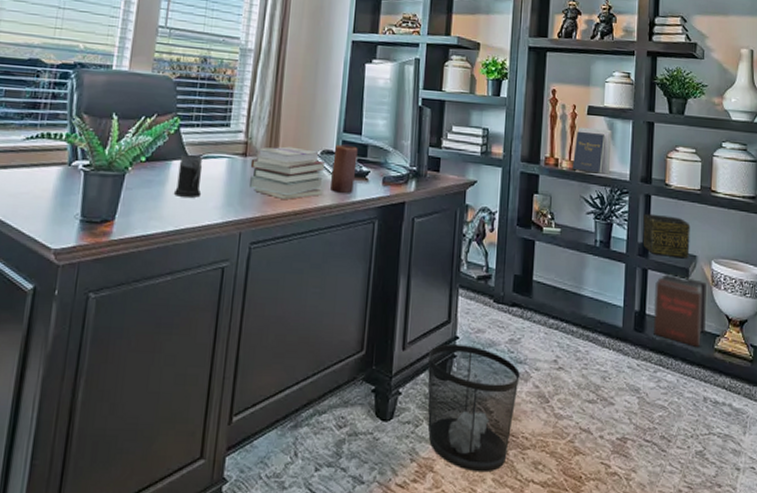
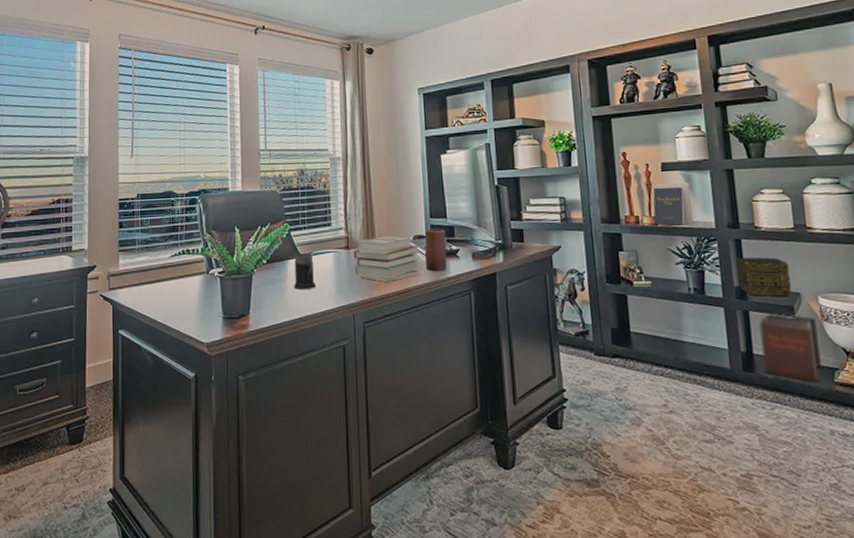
waste bin: present [427,344,520,473] -> none [538,396,632,512]

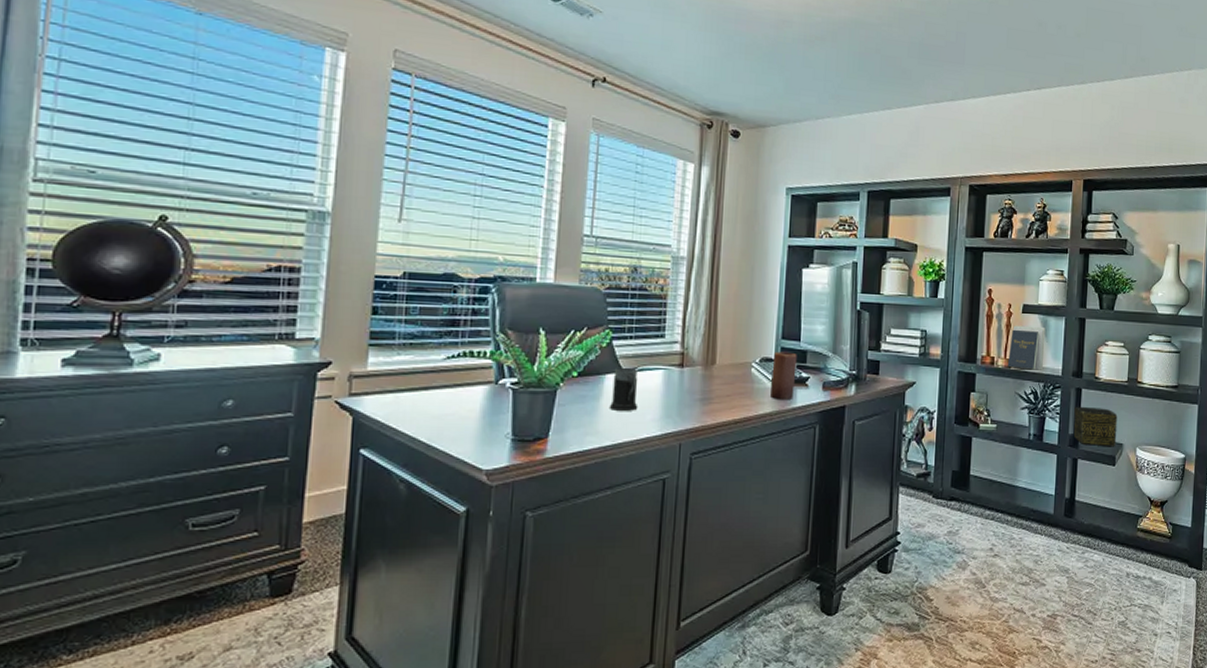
books: present [353,236,420,283] -> none [687,355,765,410]
books: present [759,312,823,382] -> none [1082,461,1133,528]

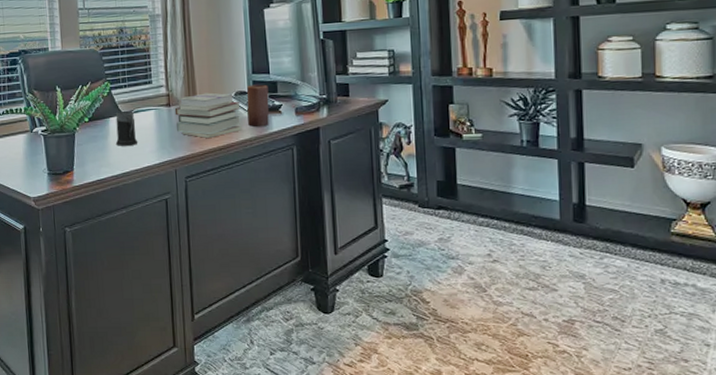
books: none [687,355,765,410] -> present [174,92,242,139]
books: present [1007,325,1046,370] -> none [488,31,532,77]
decorative box: present [1073,406,1118,447] -> none [575,107,633,149]

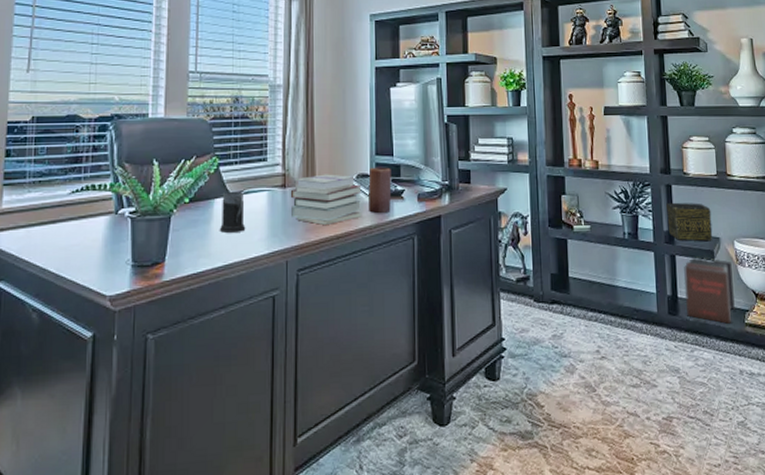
decorative box: none [575,107,633,149] -> present [666,202,713,242]
books: none [594,164,660,232] -> present [684,257,736,324]

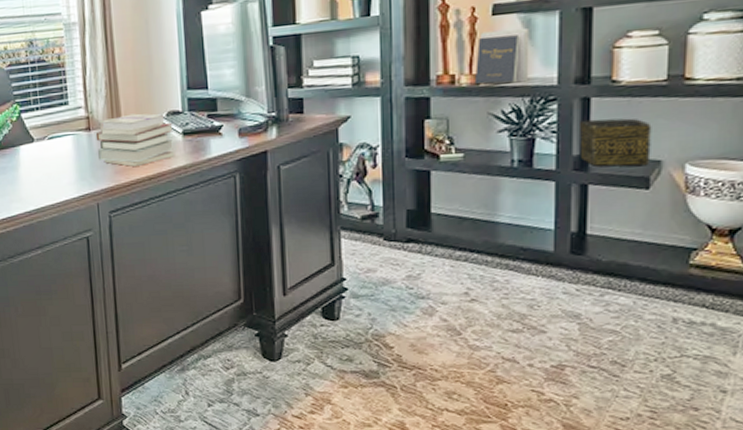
mug: present [219,191,246,233] -> none [27,136,54,178]
candle: present [368,167,392,213] -> none [180,102,208,152]
books: none [594,127,631,170] -> present [474,28,529,85]
books: present [684,257,736,324] -> none [597,185,679,265]

